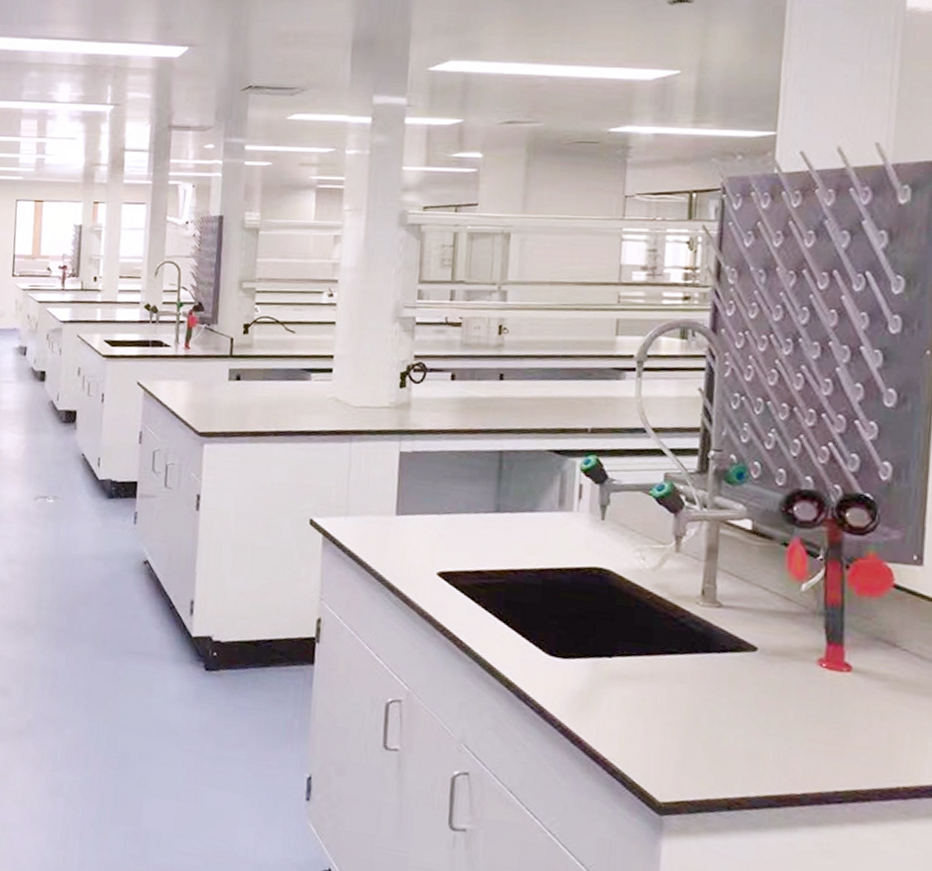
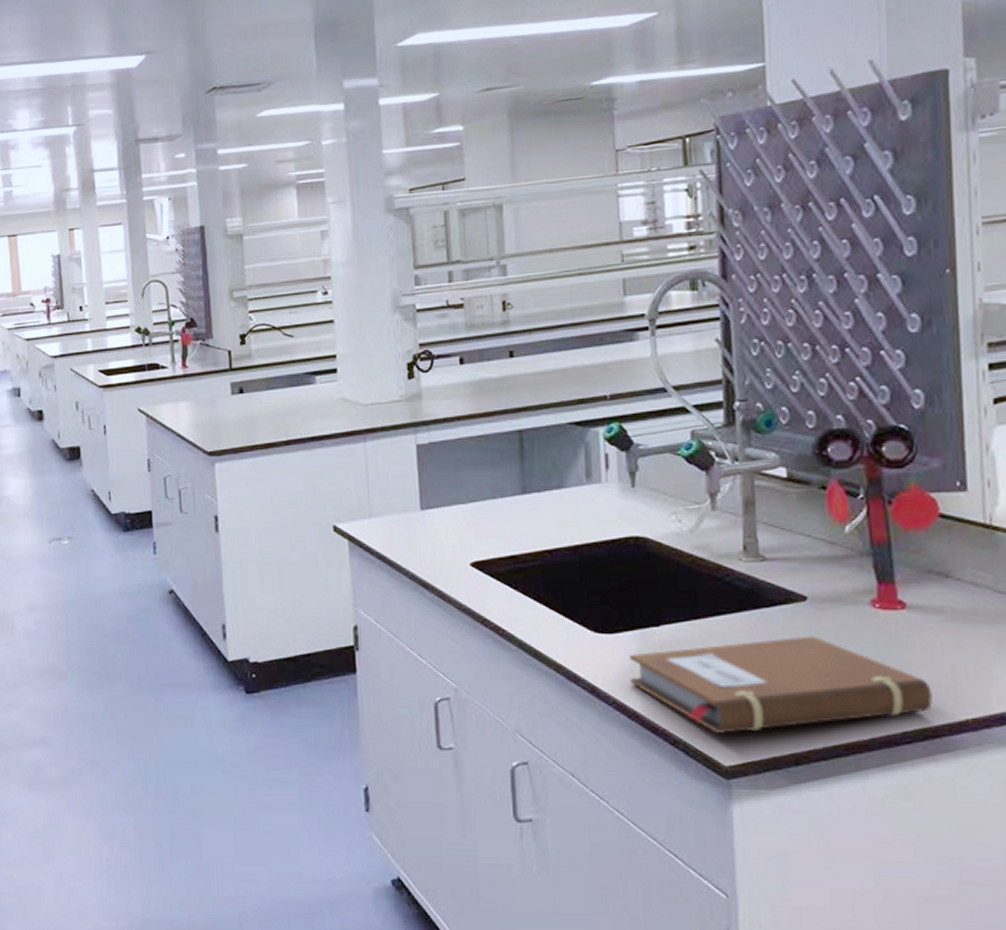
notebook: none [577,681,868,775] -> present [628,636,932,733]

